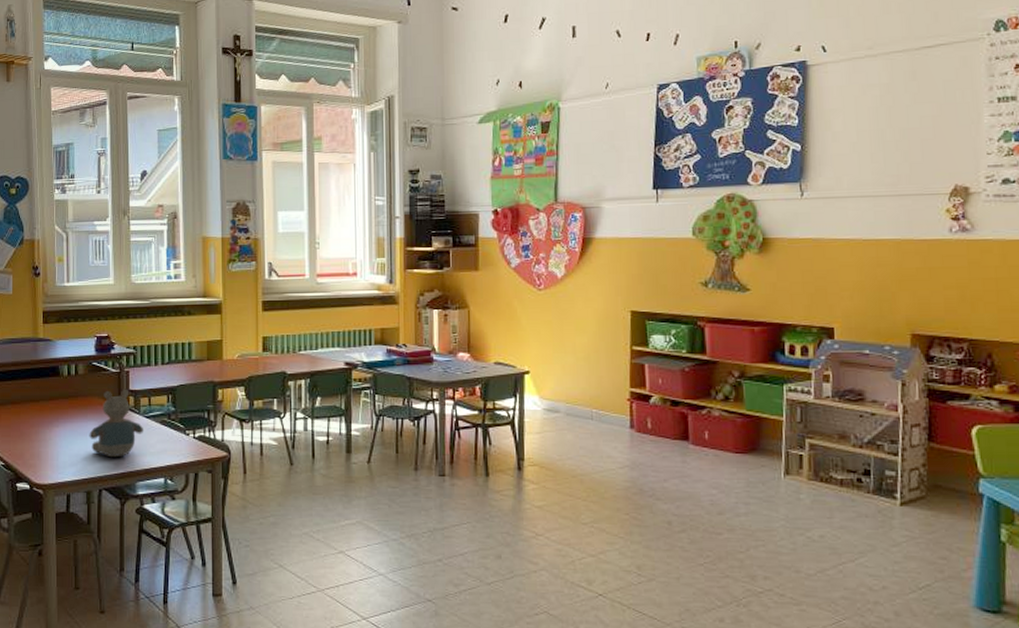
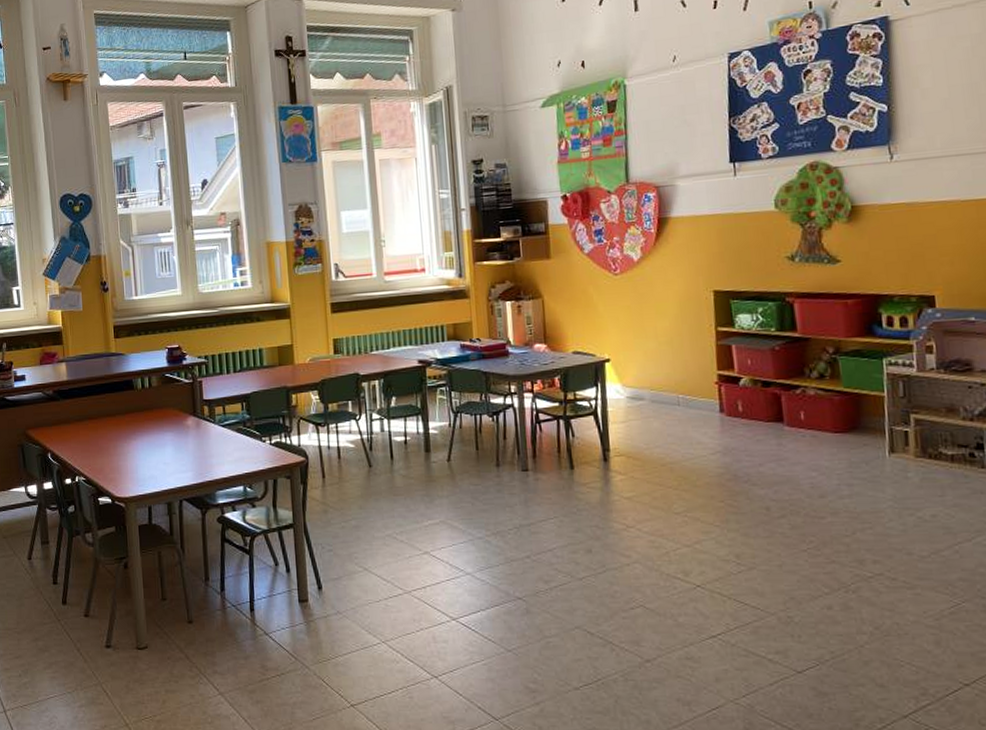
stuffed animal: present [89,389,144,458] -> none [166,398,221,468]

